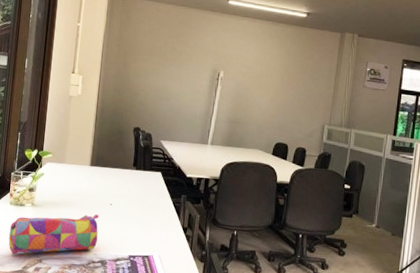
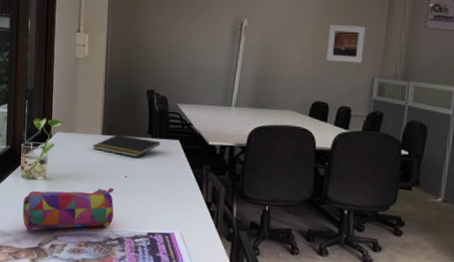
notepad: none [81,165,144,187] -> present [93,134,161,157]
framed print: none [287,79,318,113] -> present [326,24,365,63]

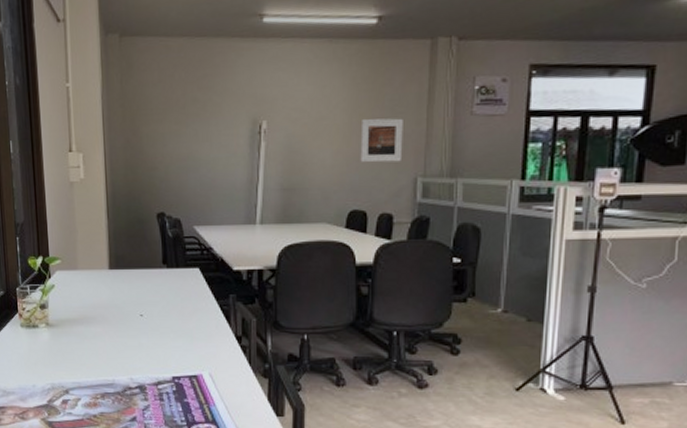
pencil case: present [22,187,114,231] -> none [25,329,131,387]
notepad: present [93,134,161,157] -> none [100,267,178,292]

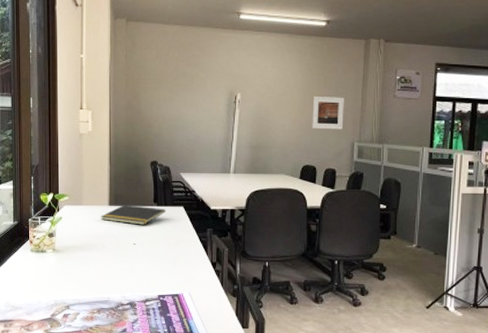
notepad: none [100,267,178,292] -> present [101,204,166,225]

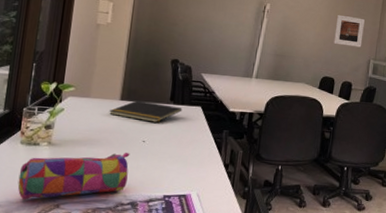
pencil case: none [33,255,124,303] -> present [17,152,130,200]

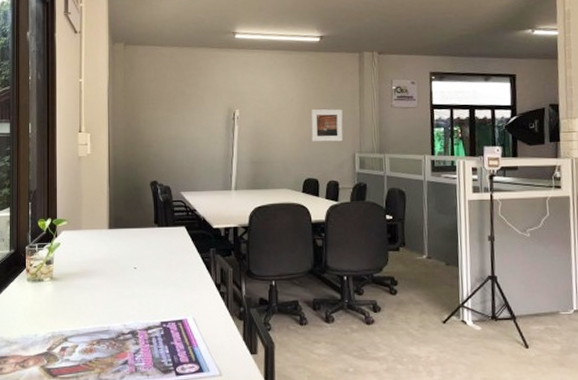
pencil case: present [17,152,130,200] -> none [29,280,125,336]
notepad: present [109,99,183,123] -> none [100,226,167,248]

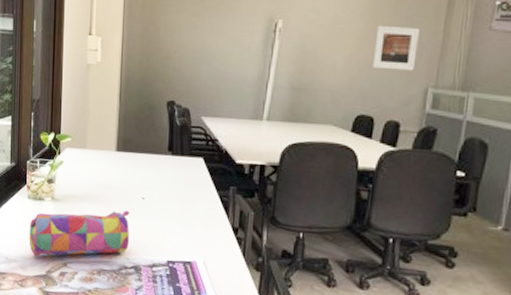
pencil case: none [29,280,125,336] -> present [29,209,130,257]

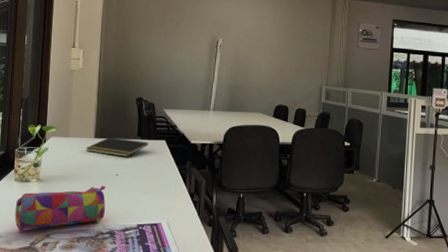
notepad: none [106,150,182,177] -> present [86,137,149,157]
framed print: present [372,25,420,71] -> none [285,43,314,74]

